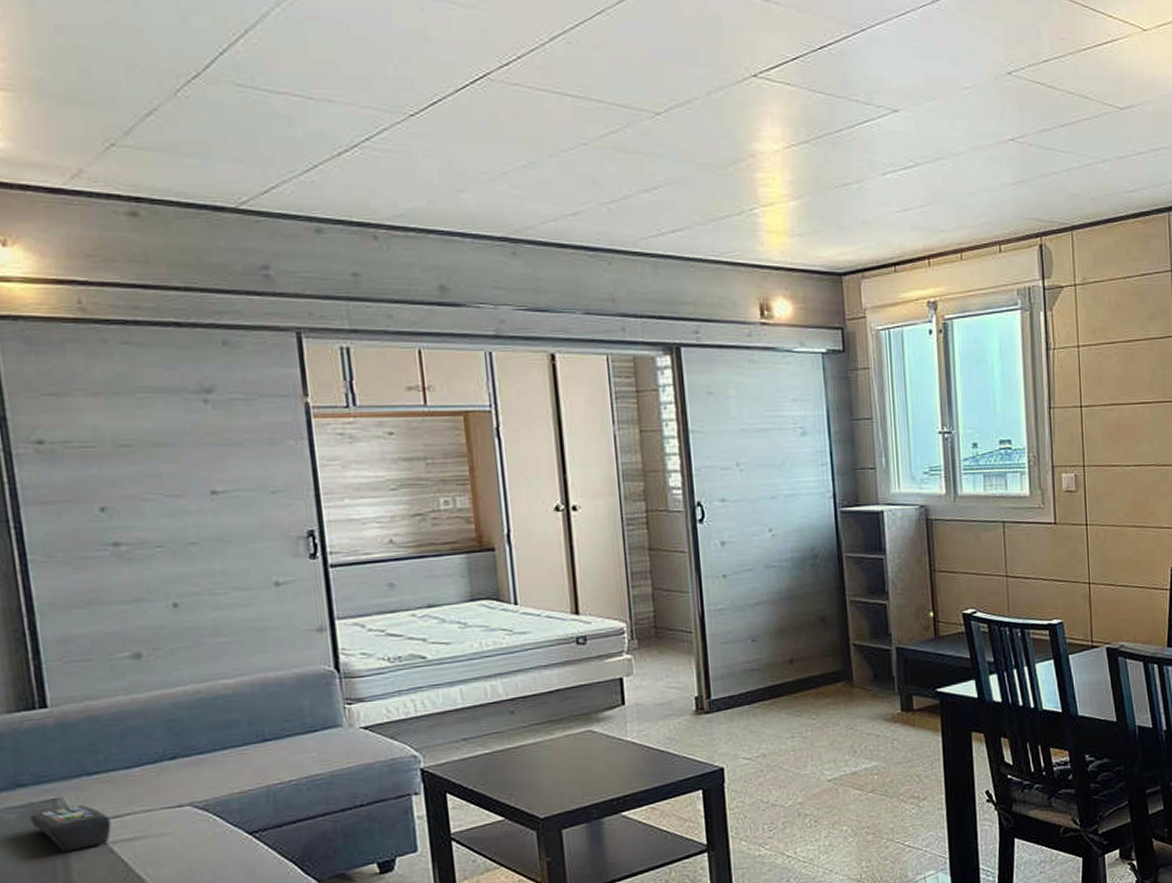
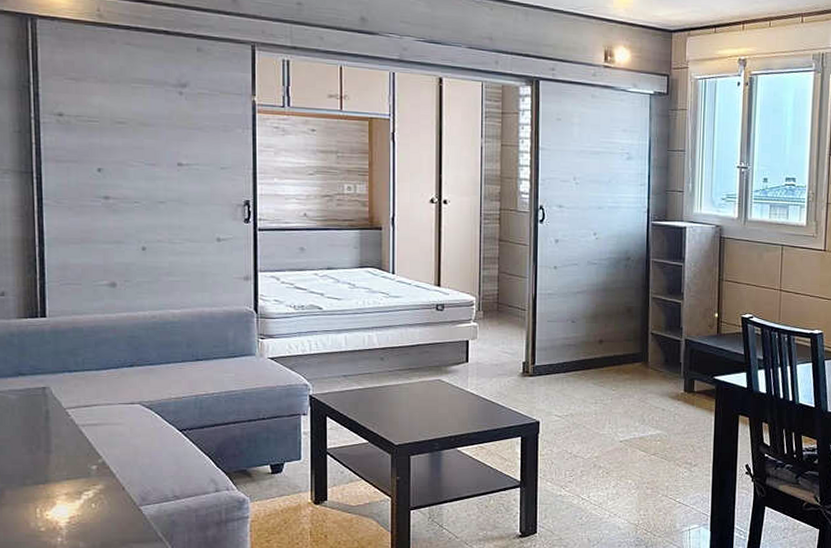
remote control: present [29,805,112,852] -> none [25,393,82,429]

